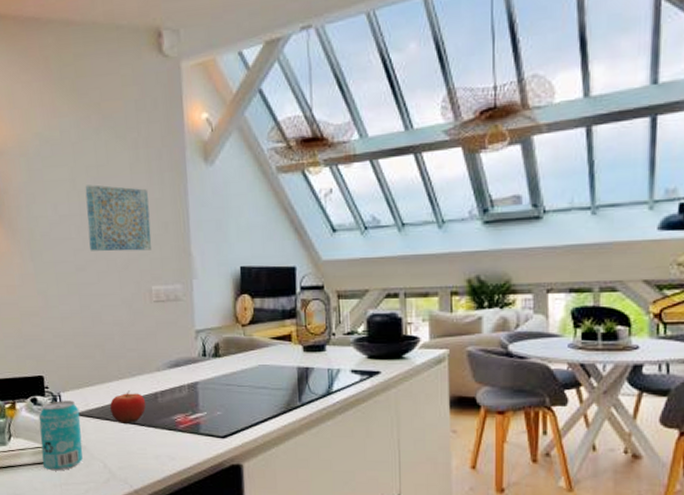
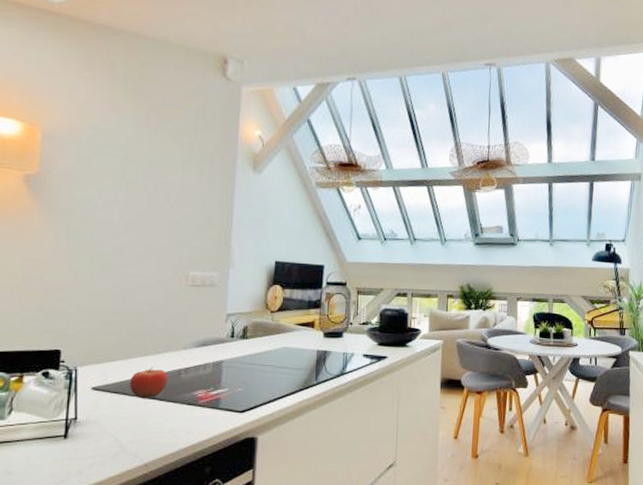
beverage can: present [38,400,83,471] -> none [44,375,96,446]
wall art: present [85,185,152,252] -> none [131,176,196,240]

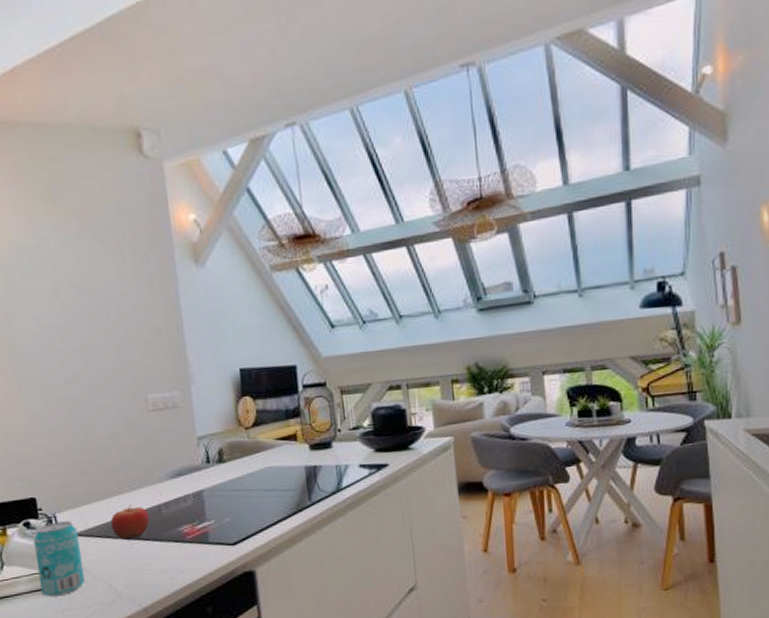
beverage can: none [44,375,96,446] -> present [33,521,85,597]

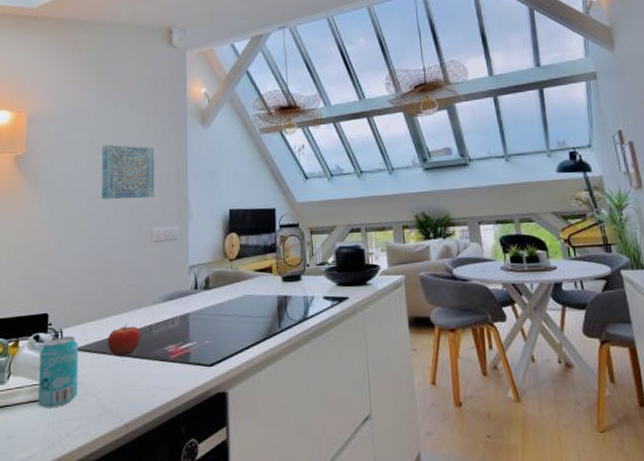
wall art: none [68,293,145,363] -> present [101,144,155,199]

